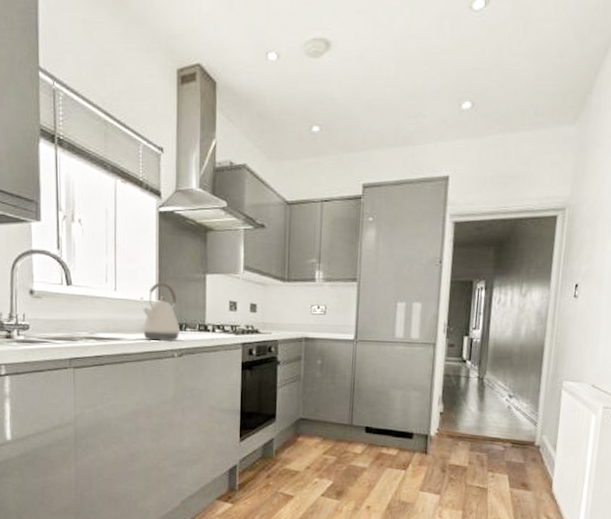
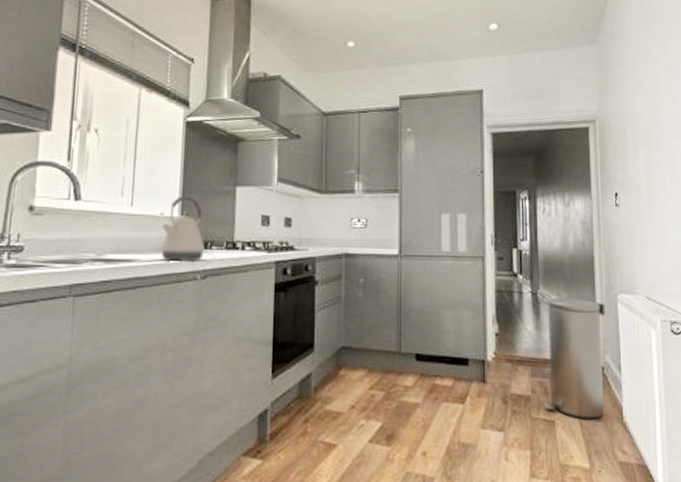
pedal bin: none [477,383,549,489] -> present [542,298,605,420]

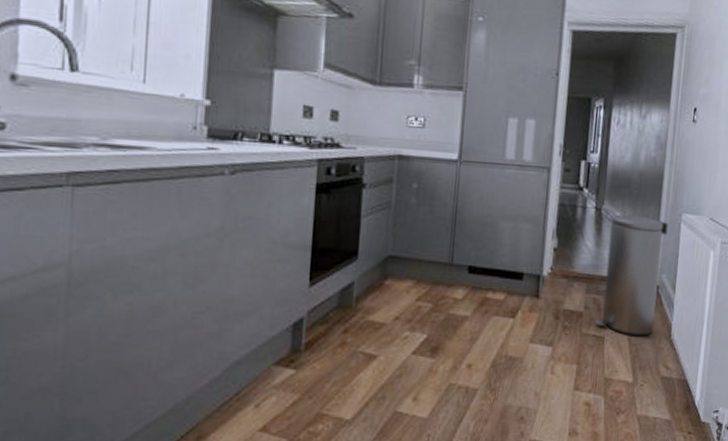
kettle: present [160,195,206,261] -> none [180,75,235,154]

